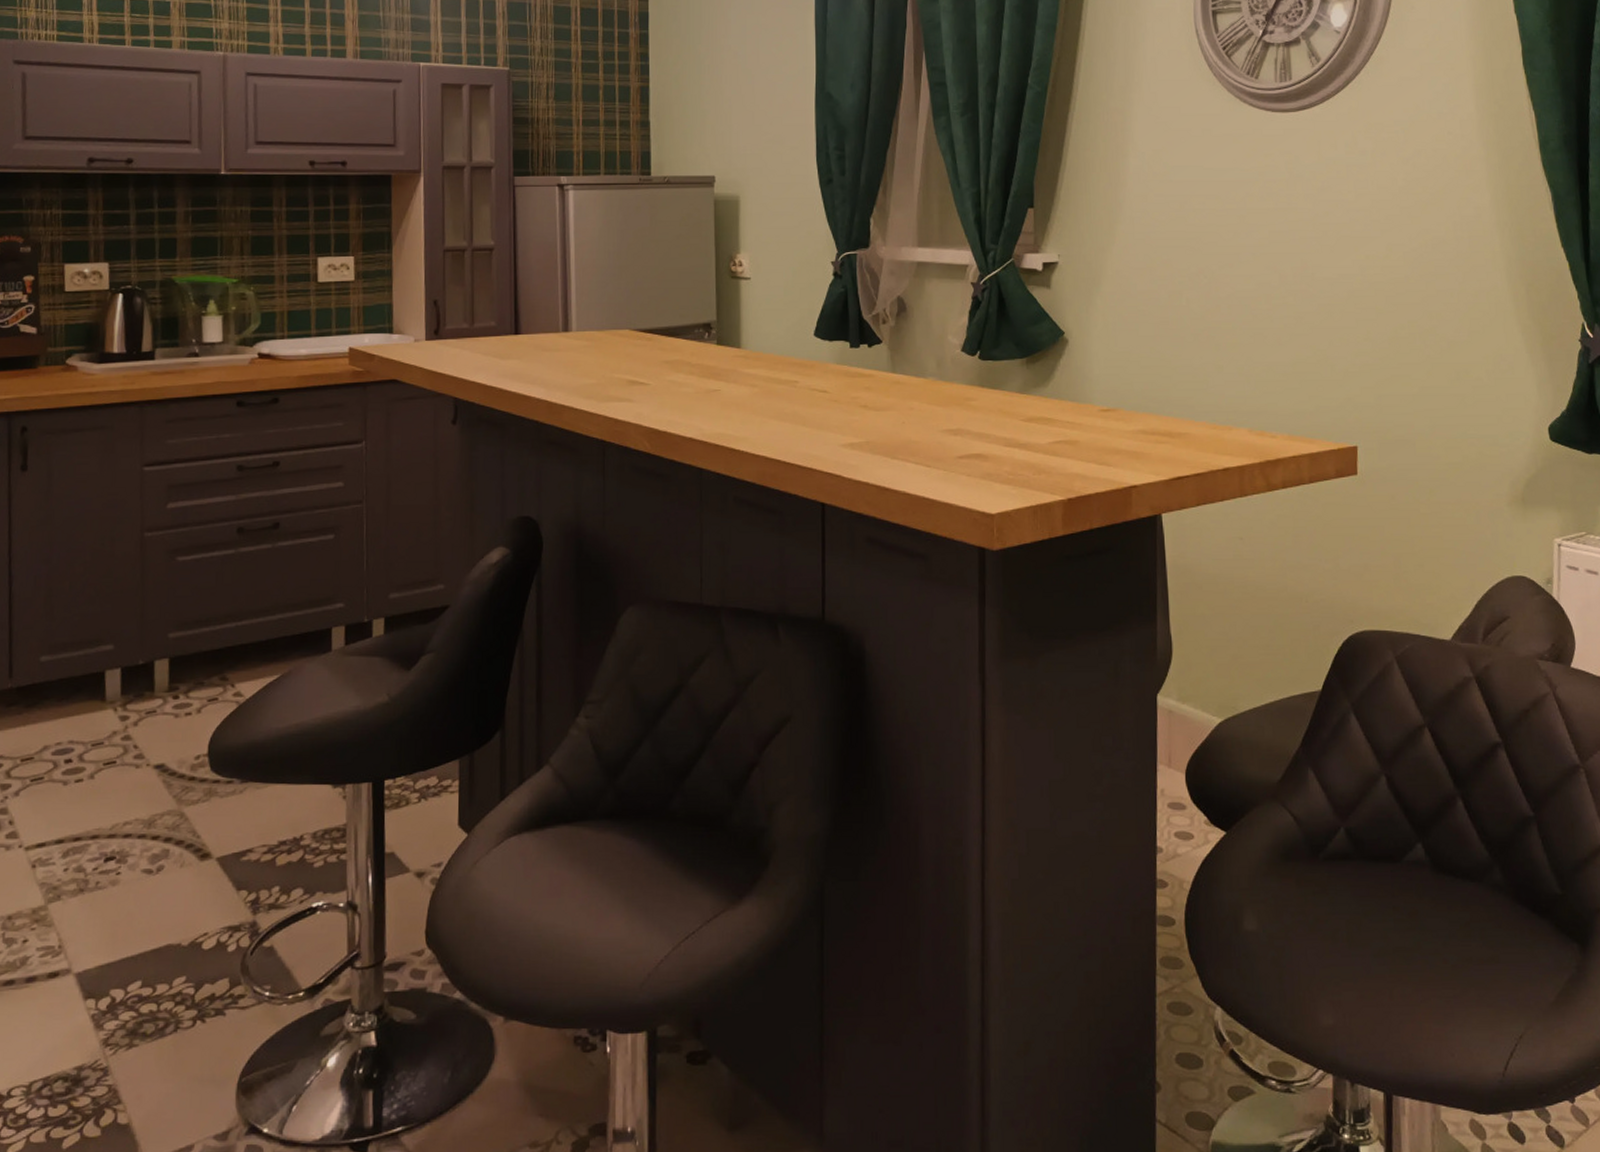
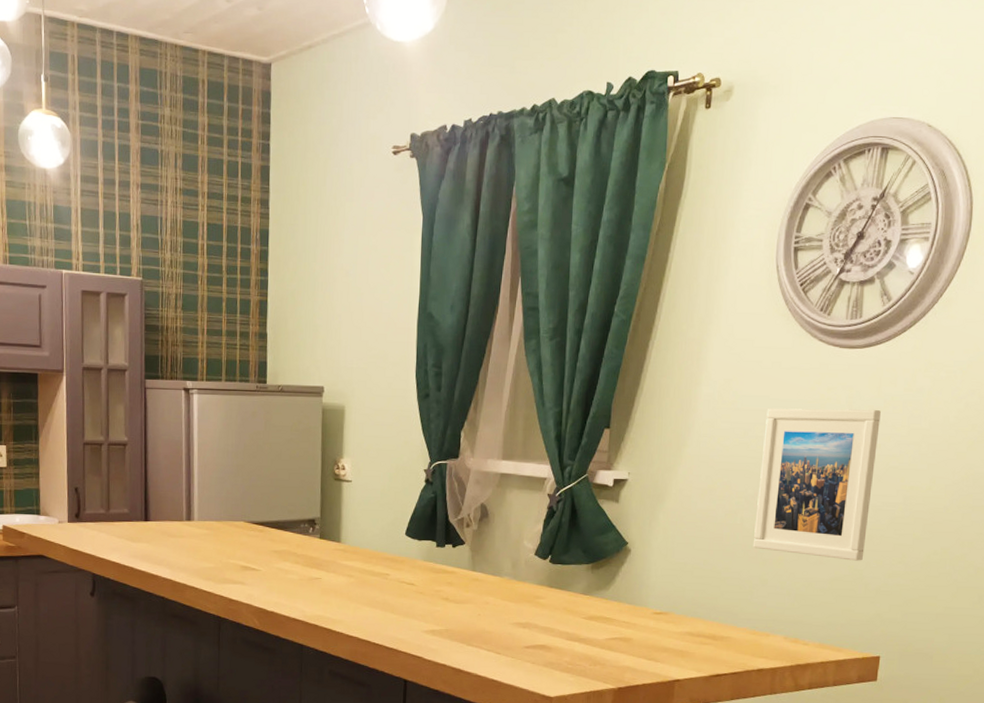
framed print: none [1202,175,1326,340] -> present [754,408,881,561]

